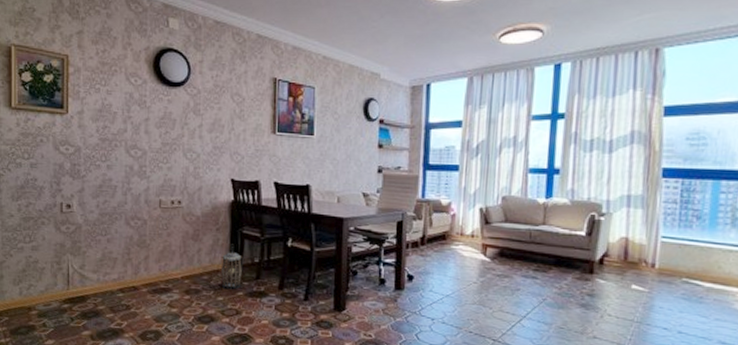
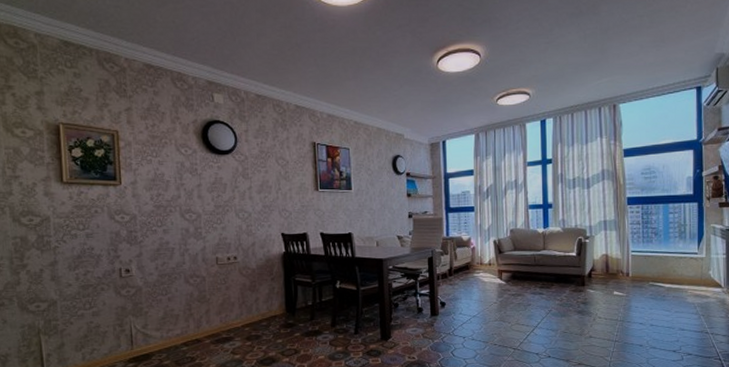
lantern: present [221,244,242,290] -> none [277,291,298,332]

